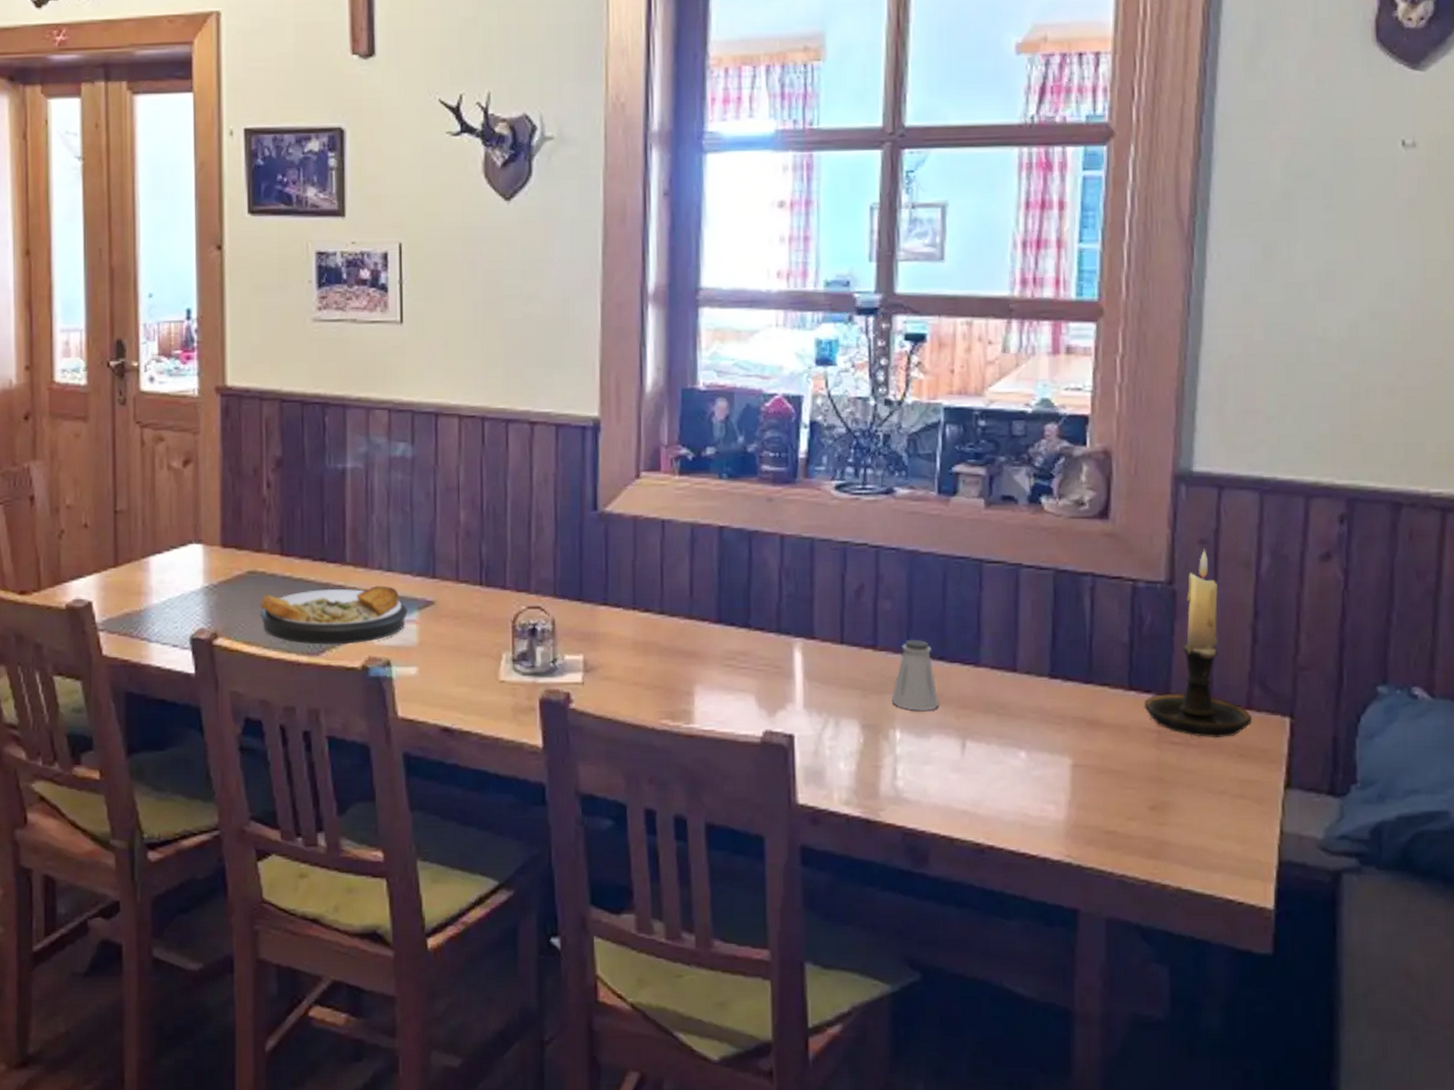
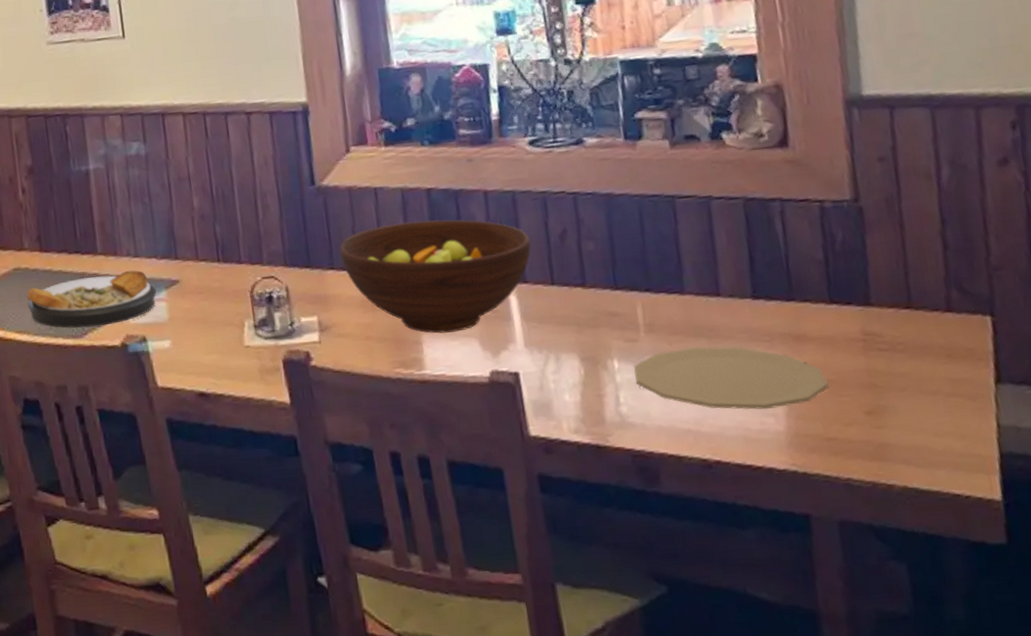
fruit bowl: none [616,561,824,685] -> present [339,219,531,334]
saltshaker: present [891,639,939,711] -> none [605,274,651,341]
plate: none [916,723,1116,796] -> present [634,346,829,410]
candle holder: present [1144,549,1253,737] -> none [846,166,954,342]

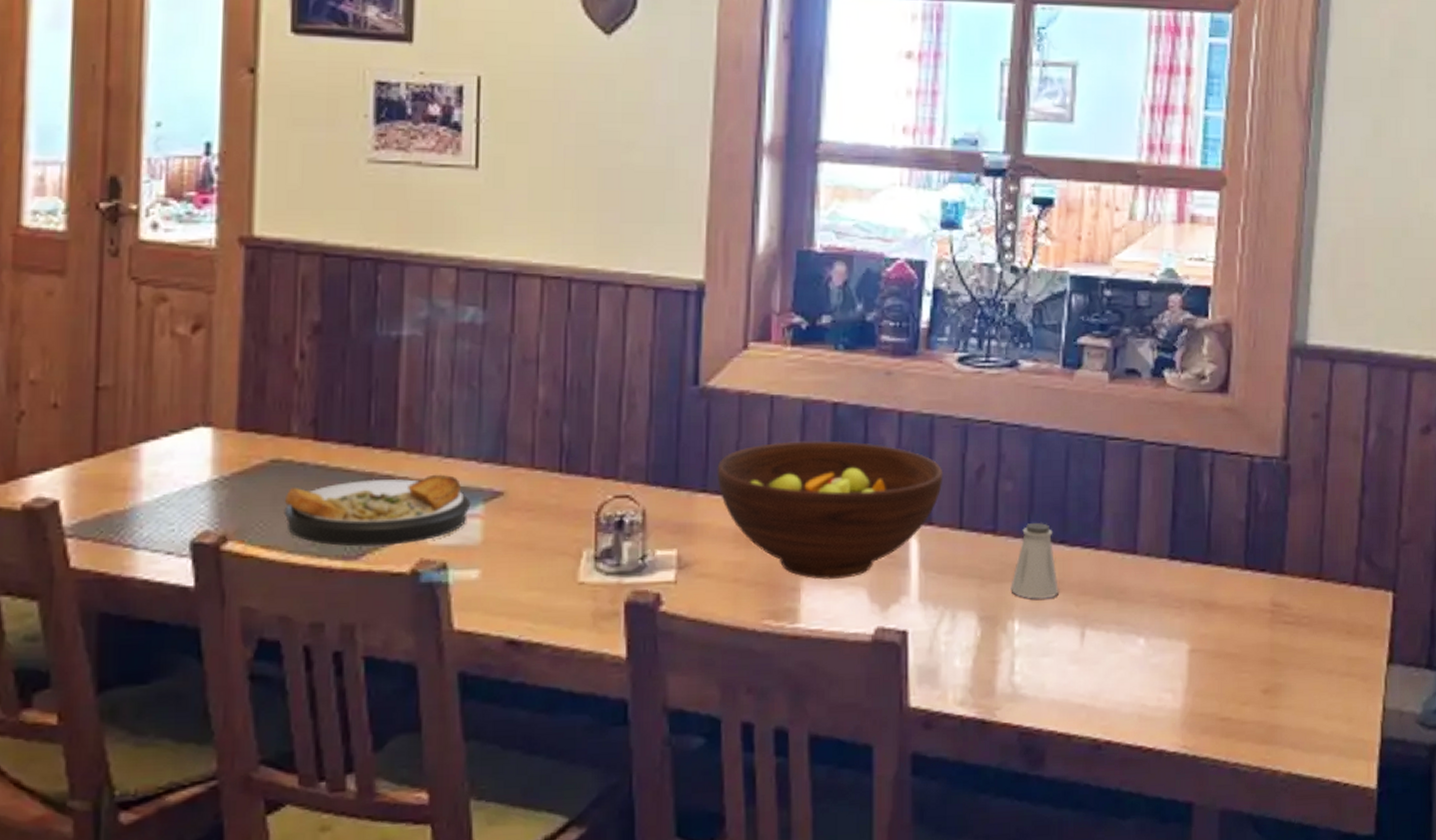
saltshaker: none [605,274,651,341] -> present [1010,522,1059,599]
plate: present [634,346,829,410] -> none [1035,609,1231,685]

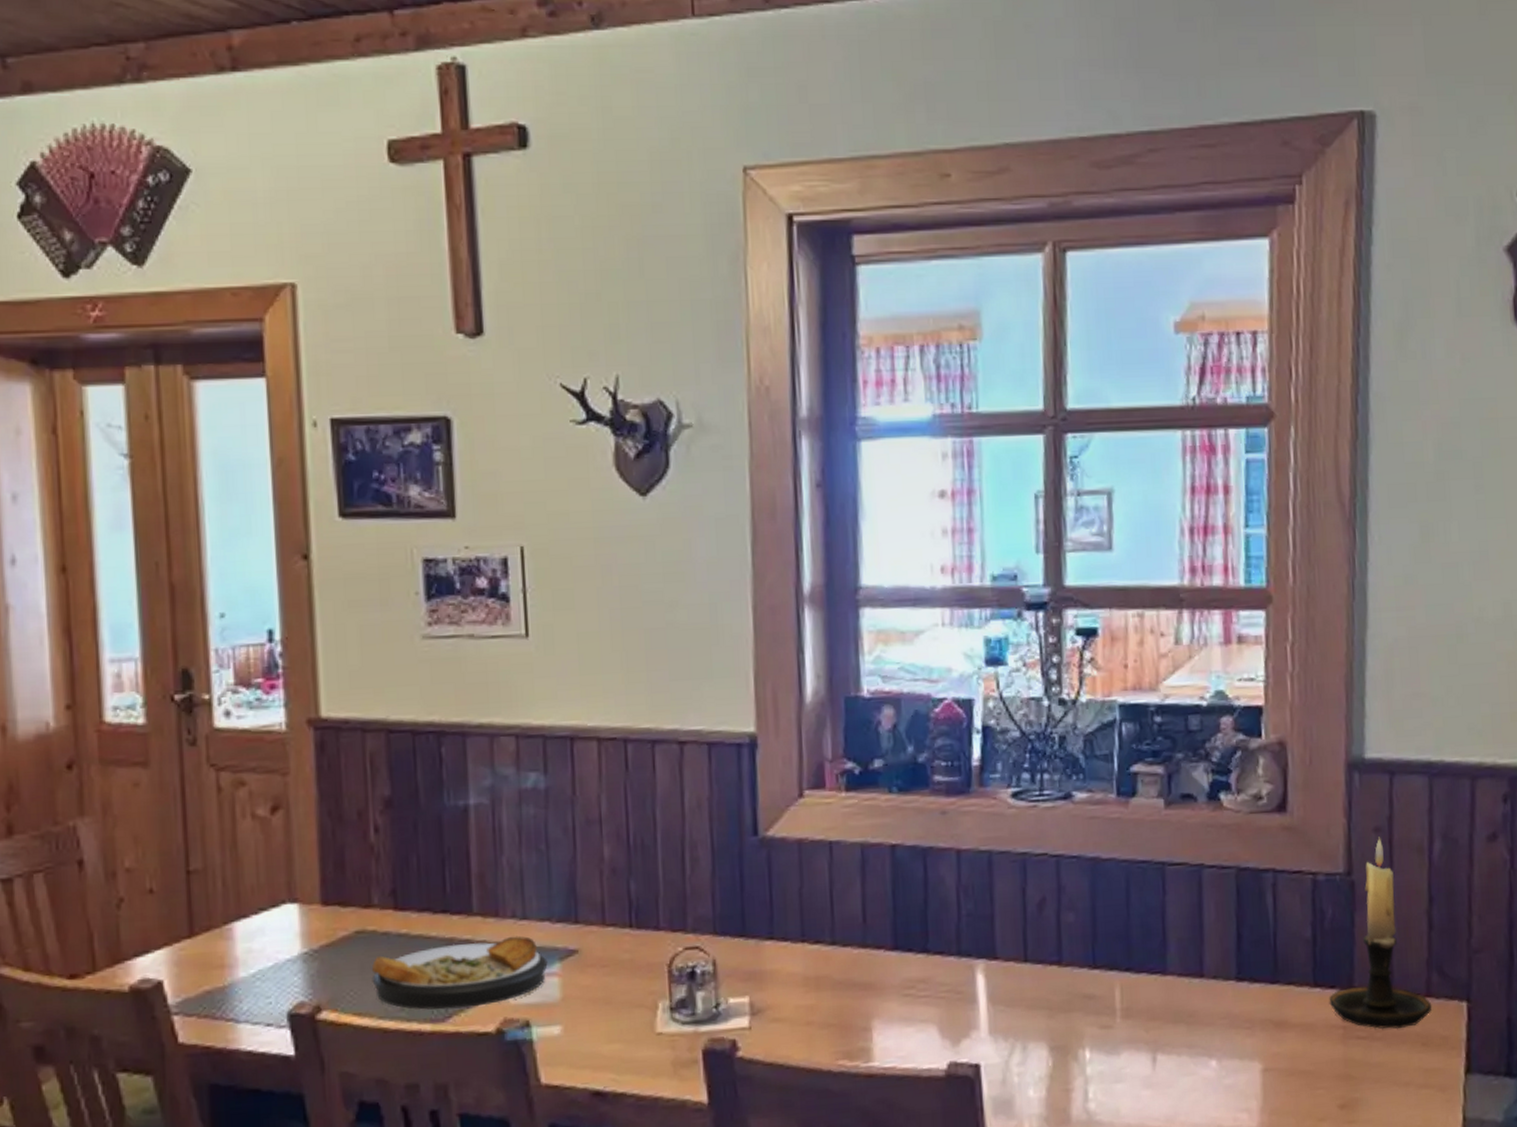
fruit bowl: present [717,440,943,580] -> none [781,882,1005,1019]
saltshaker: present [1010,522,1059,599] -> none [1079,950,1128,1027]
candle holder: none [1259,423,1359,615] -> present [1329,837,1432,1029]

